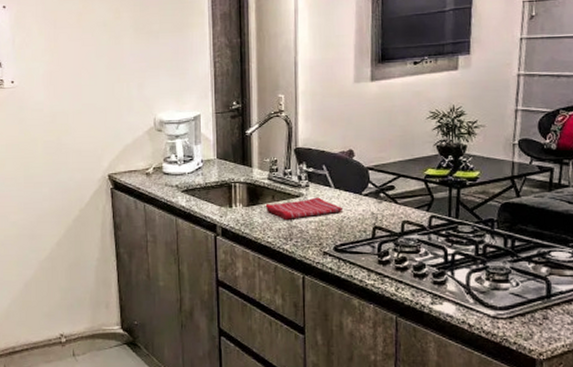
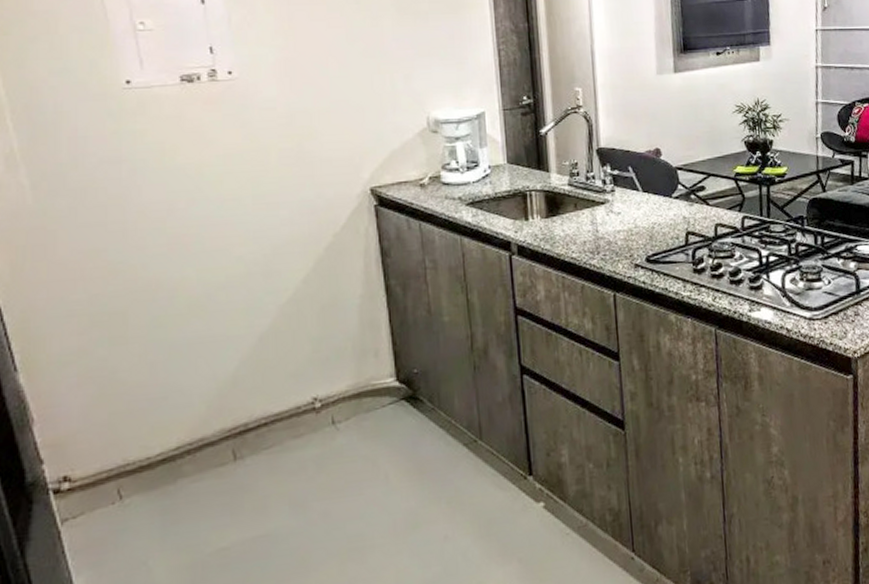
dish towel: present [265,197,344,219] -> none [567,203,654,231]

